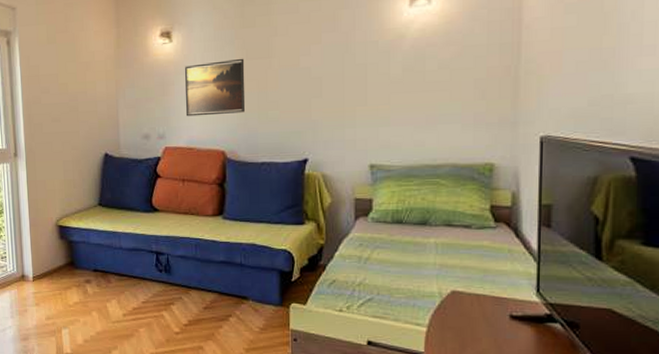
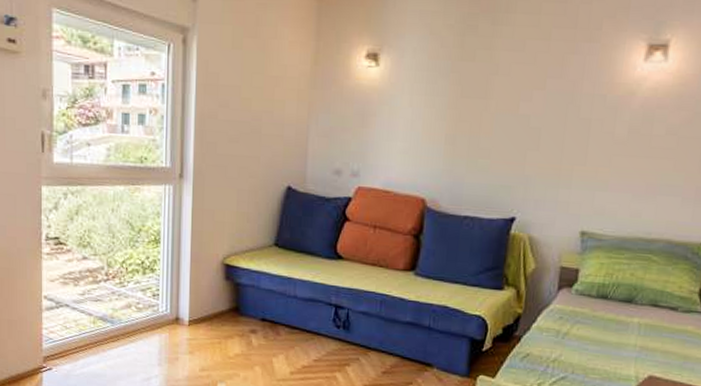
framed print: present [185,58,246,117] -> none [385,95,459,158]

